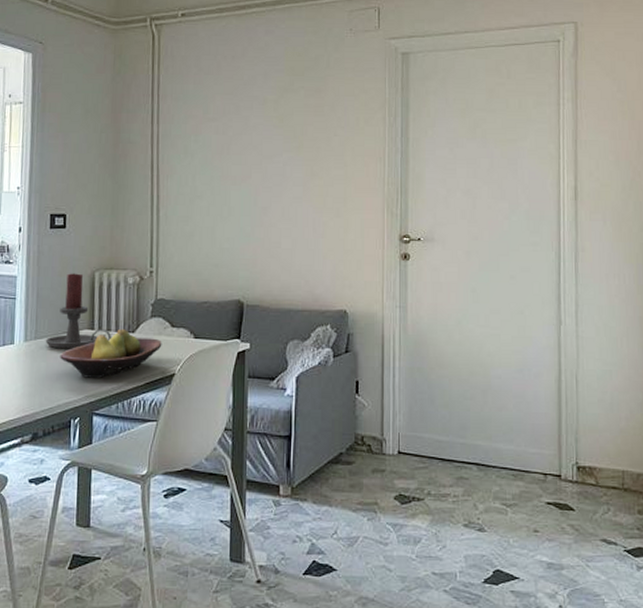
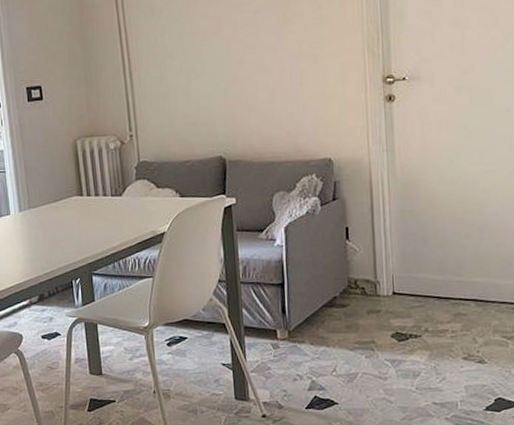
candle holder: present [45,273,111,349] -> none [38,143,100,217]
fruit bowl: present [60,328,162,378] -> none [54,192,150,242]

